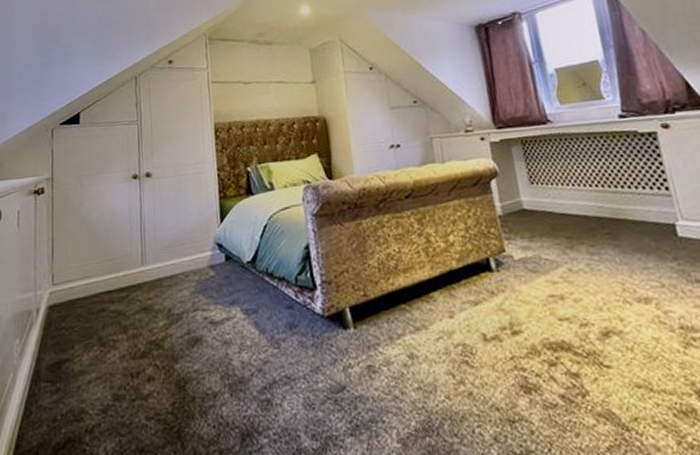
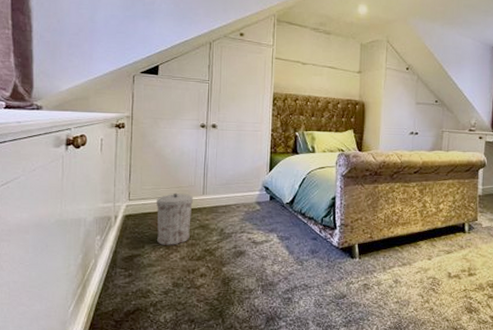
trash can: none [85,267,130,342] -> present [156,193,193,245]

